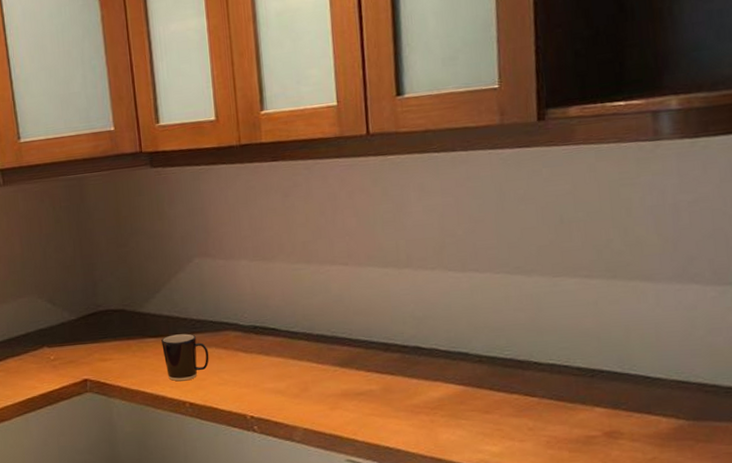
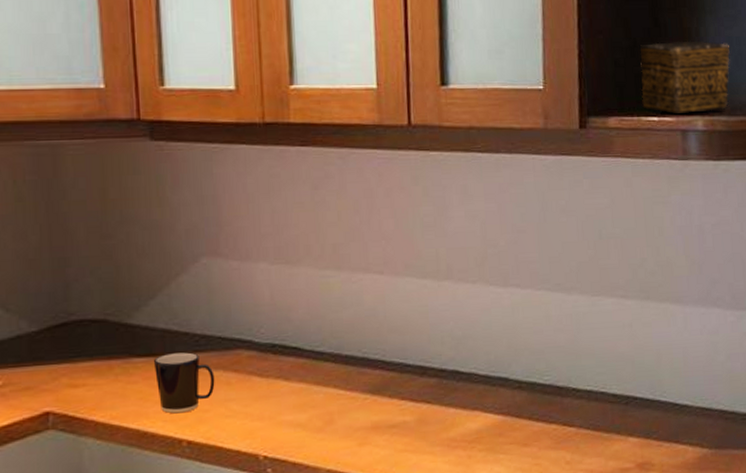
decorative box: none [603,17,710,97] -> present [639,40,730,115]

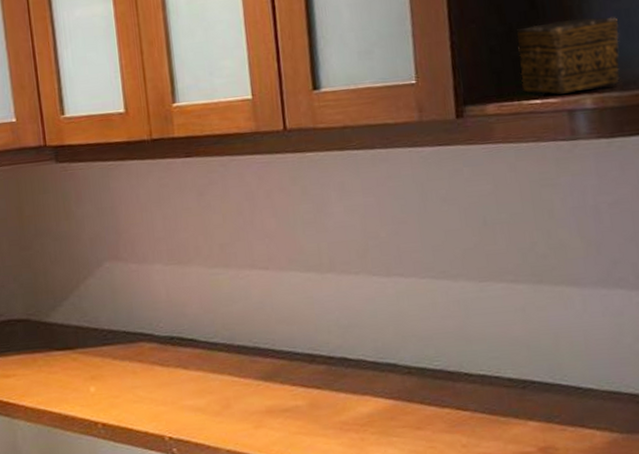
mug: present [154,352,215,414] -> none [70,345,123,400]

